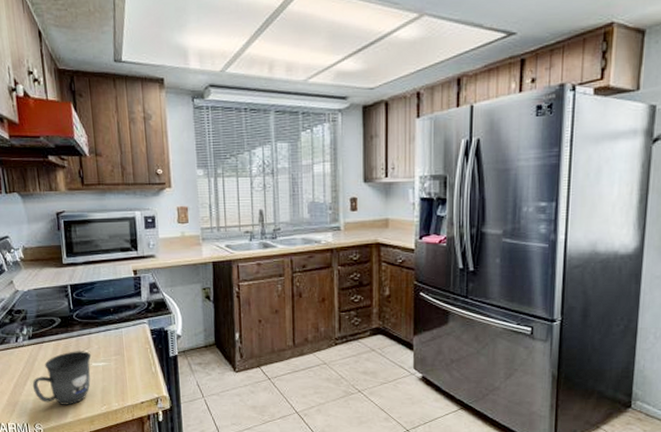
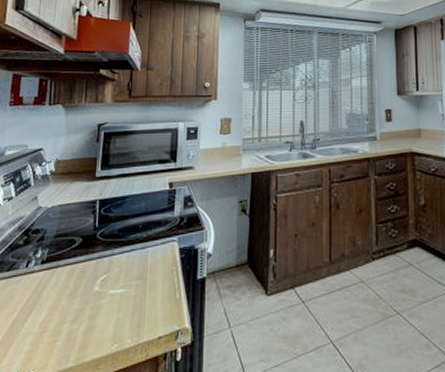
mug: present [32,351,92,405] -> none [34,276,110,345]

